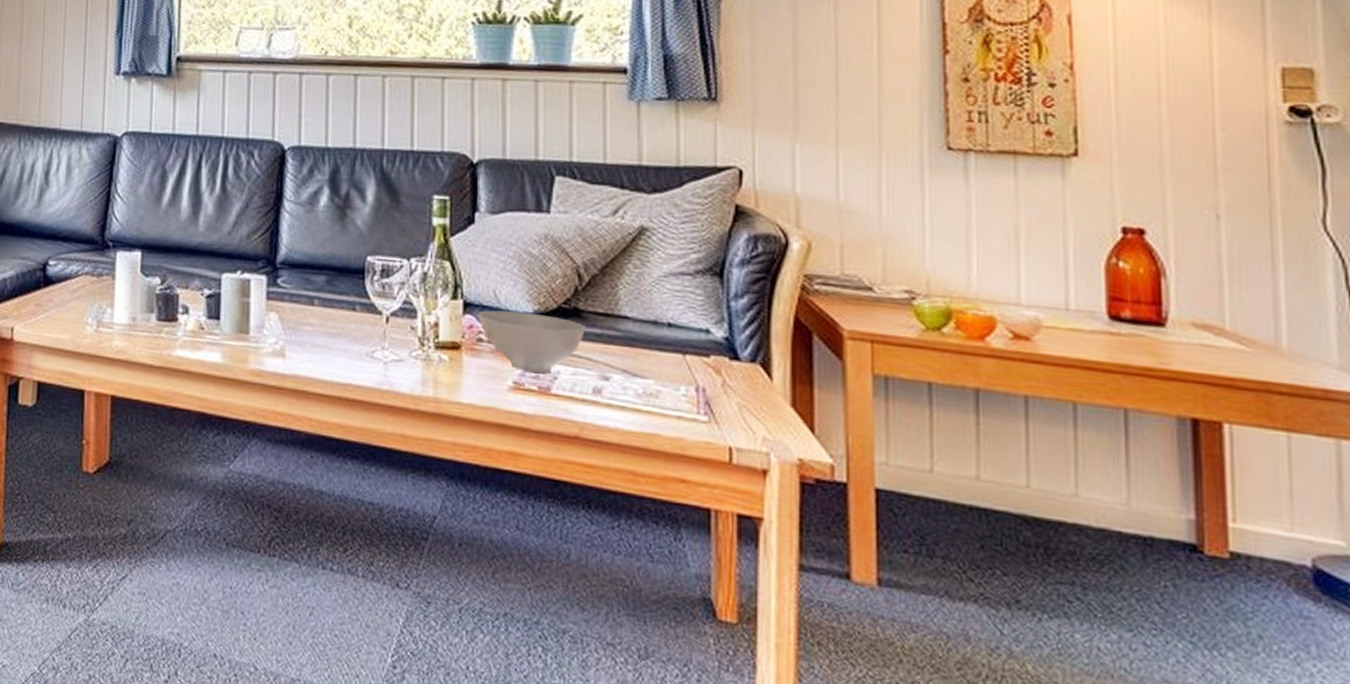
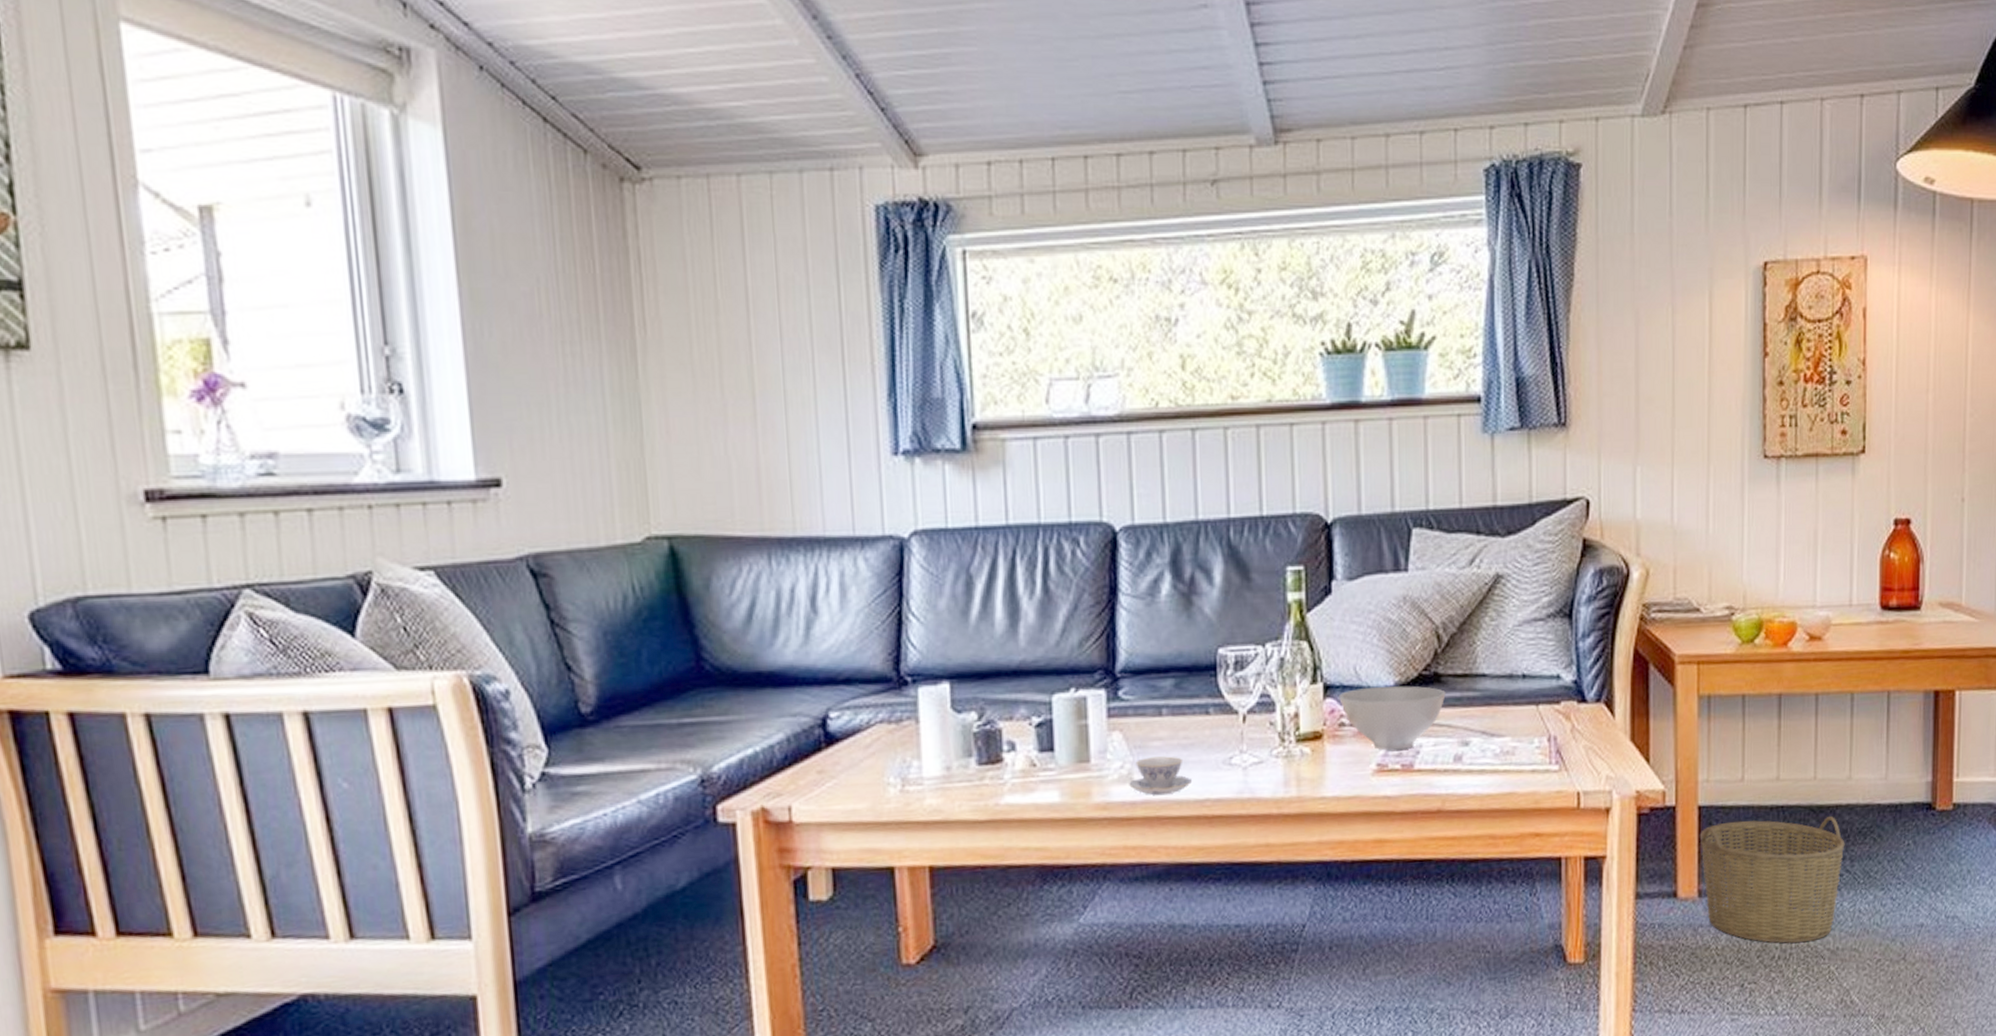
teacup: none [281,338,338,374] -> present [1129,756,1193,795]
basket: none [877,511,1074,669] -> present [1699,816,1845,944]

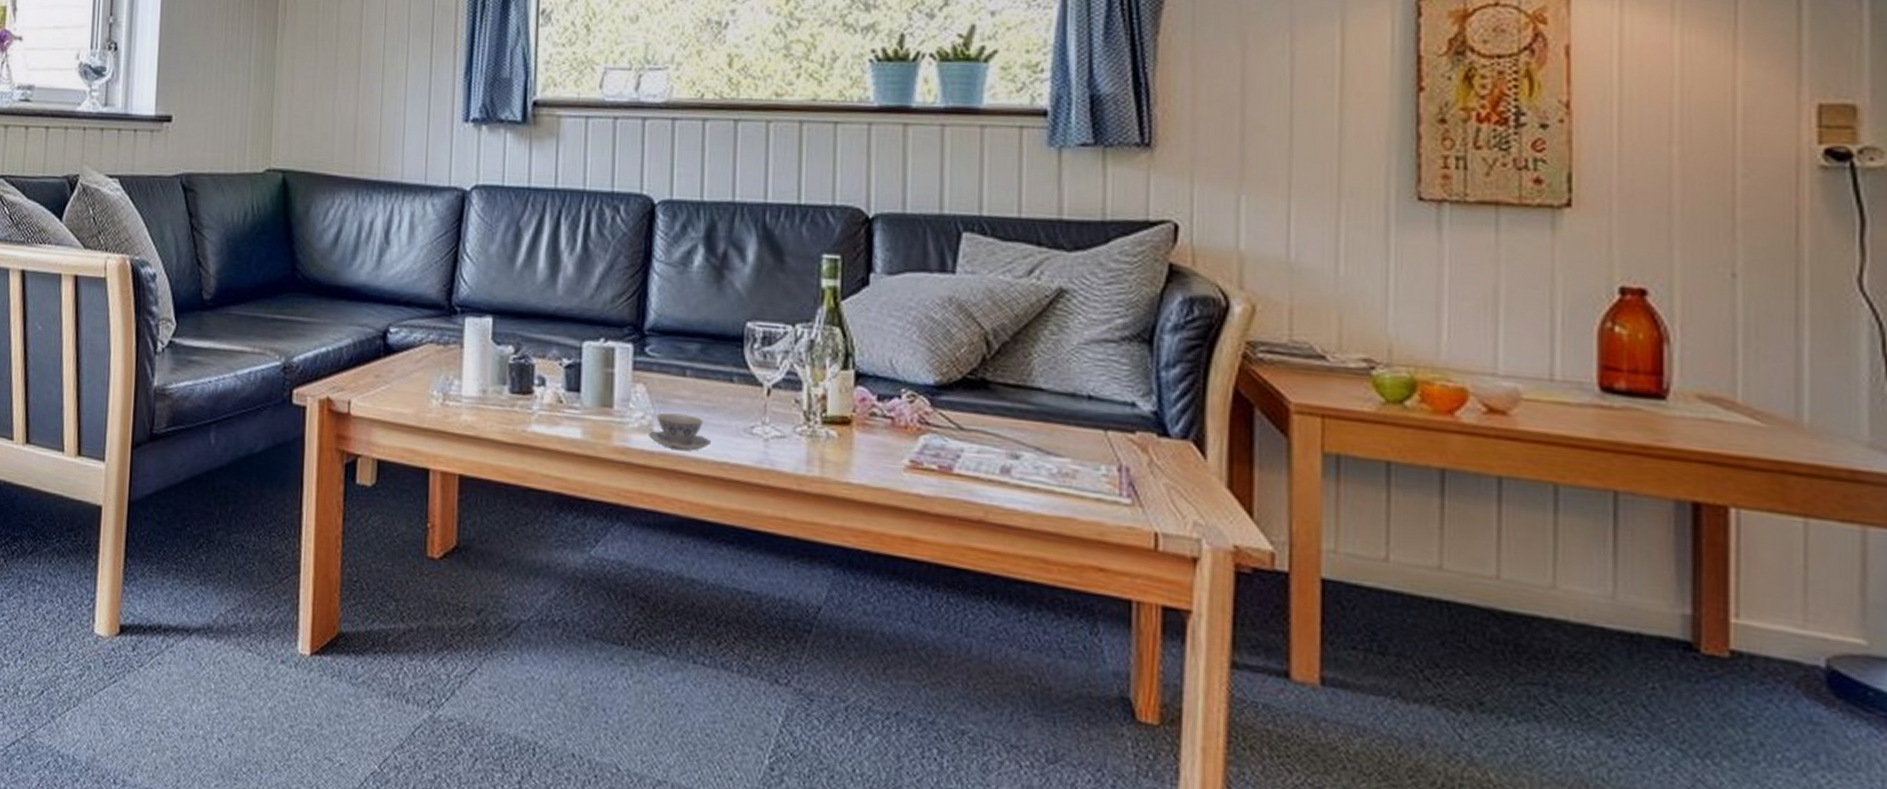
bowl: present [1339,686,1446,751] -> none [871,381,994,451]
basket: present [1699,816,1845,944] -> none [1322,604,1547,777]

